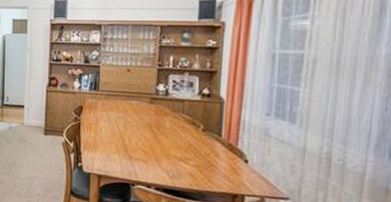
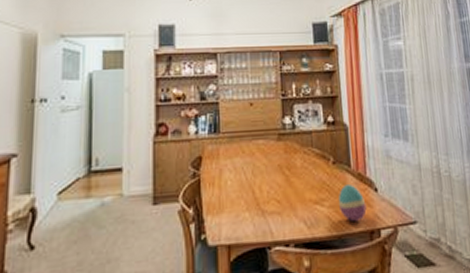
decorative egg: none [202,150,233,184] -> present [338,183,367,222]

